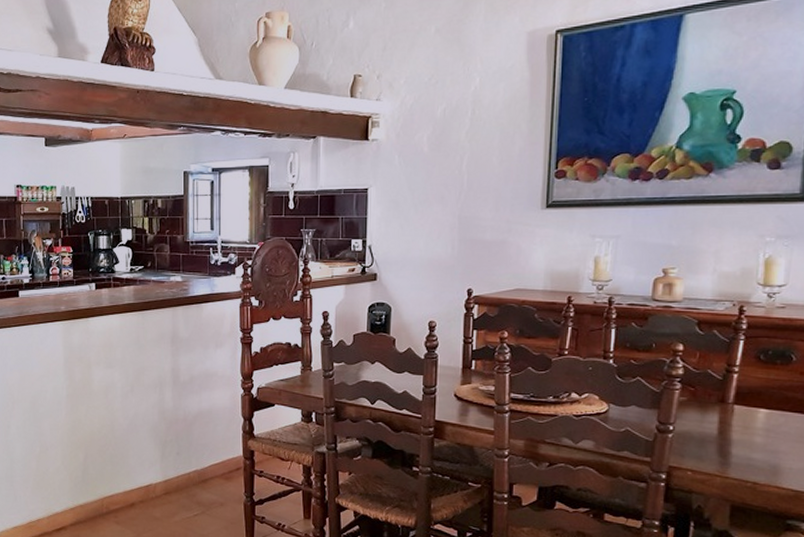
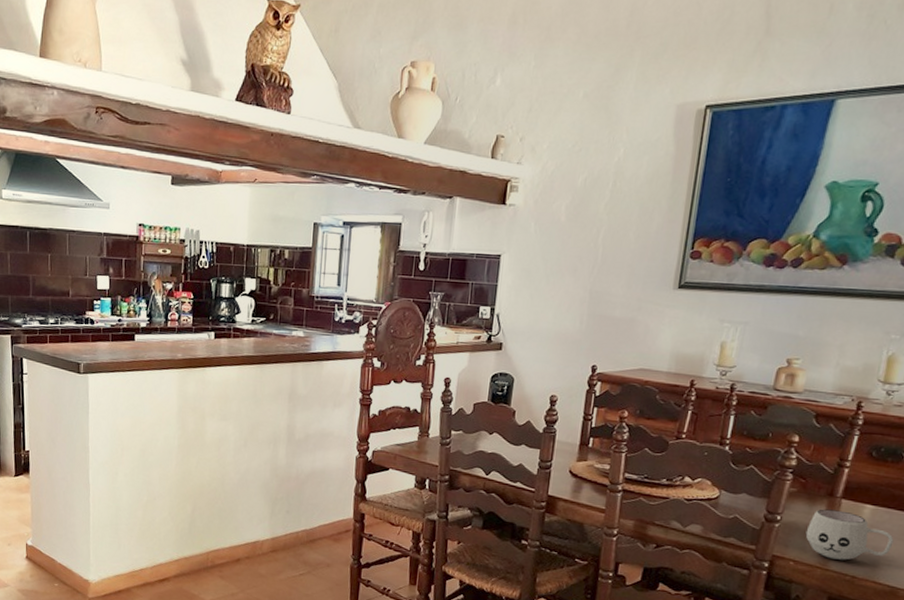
mug: none [700,416,793,467] -> present [805,509,894,560]

